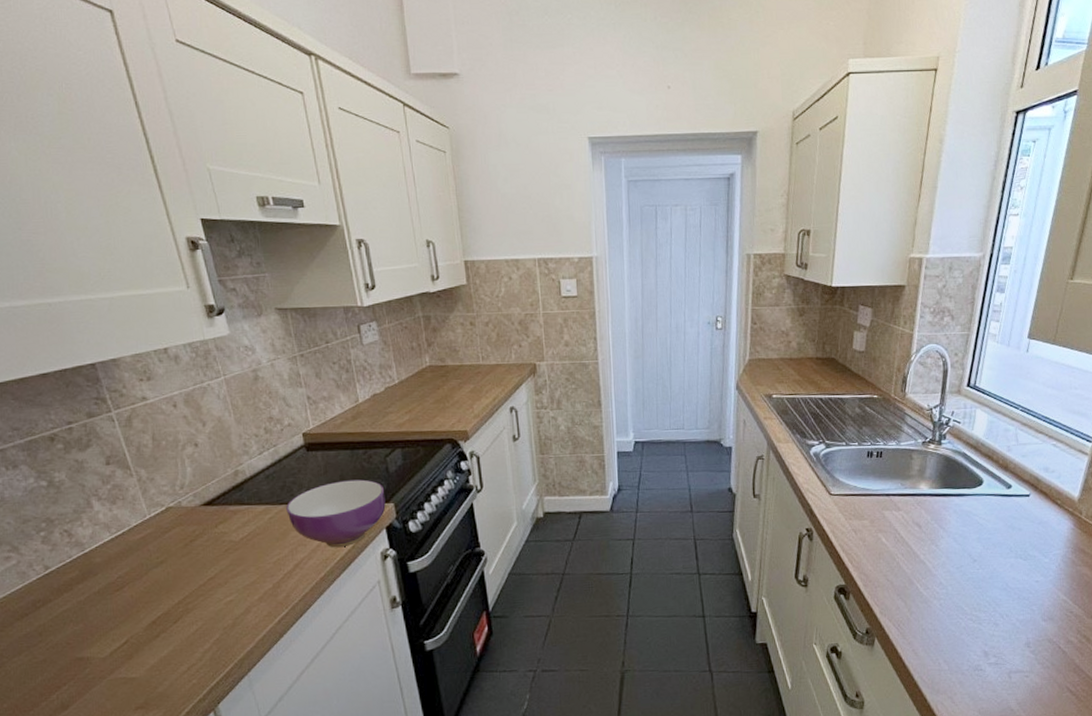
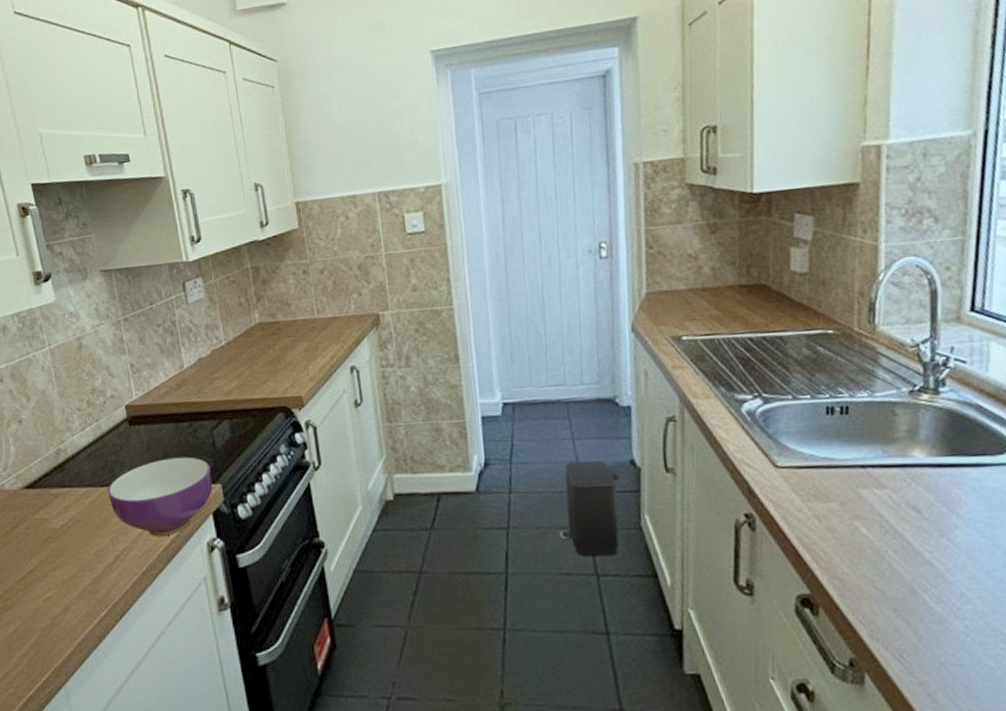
pedal bin: none [673,488,720,561] -> present [559,460,619,557]

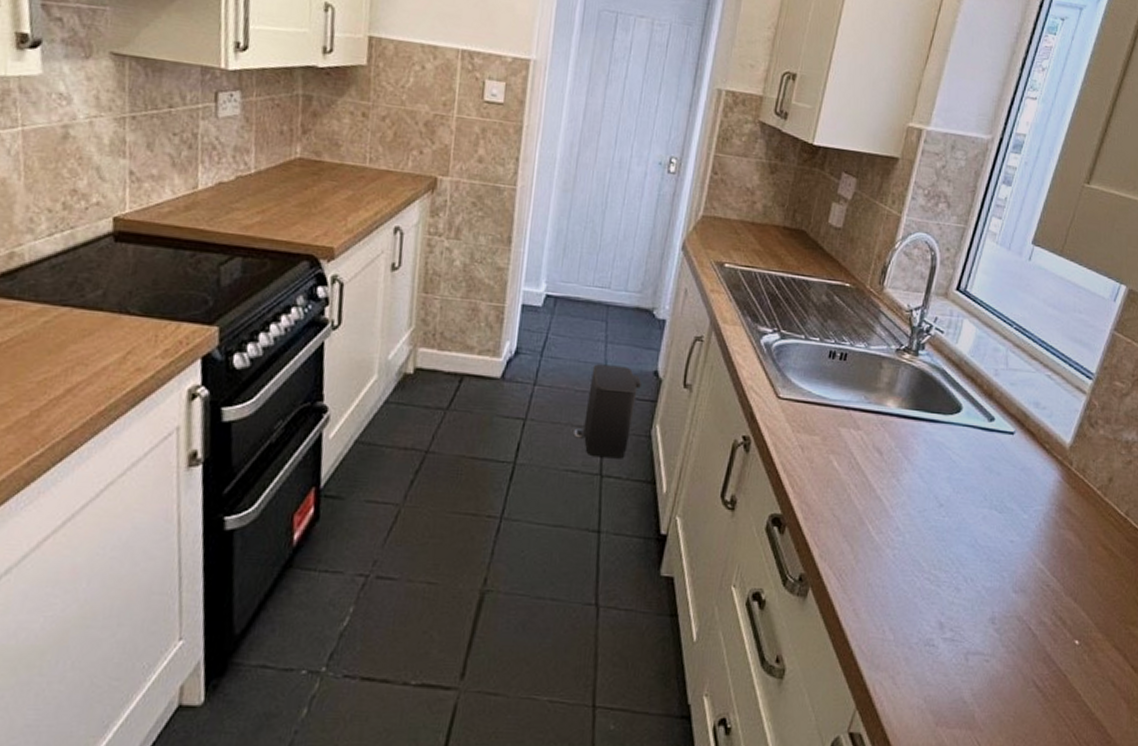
bowl: present [107,456,213,537] -> none [70,286,210,376]

